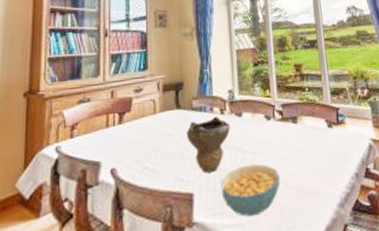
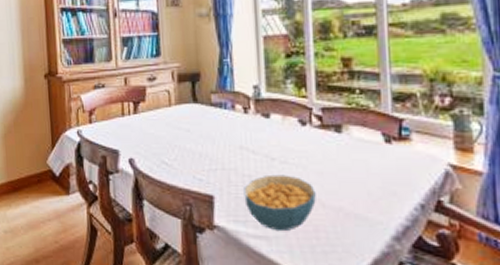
decorative bowl: present [186,115,230,173] -> none [204,114,255,177]

